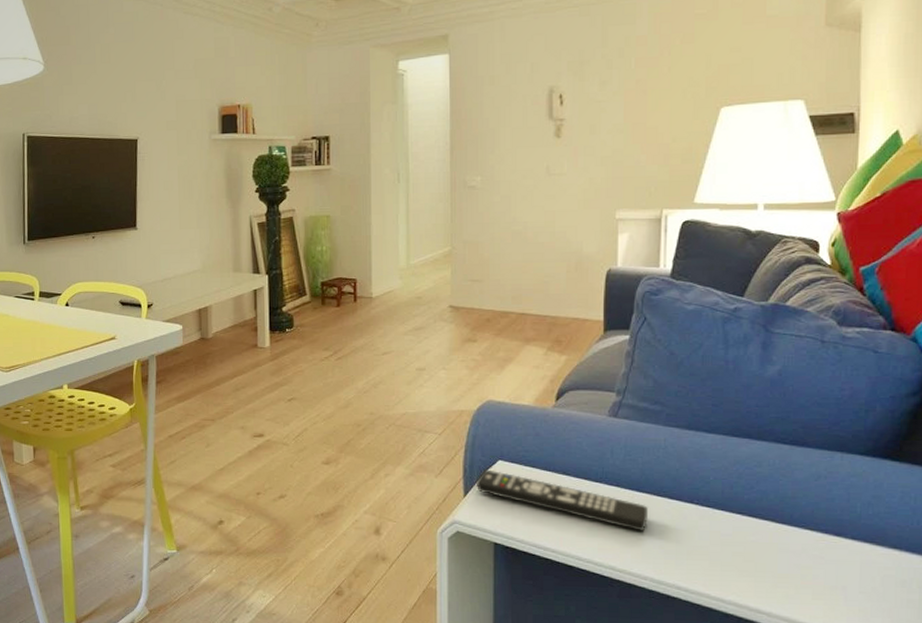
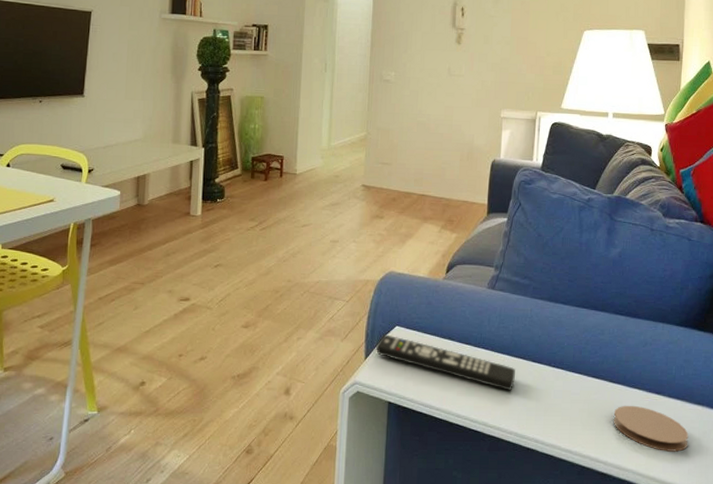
coaster: none [778,548,882,603] -> present [613,405,689,452]

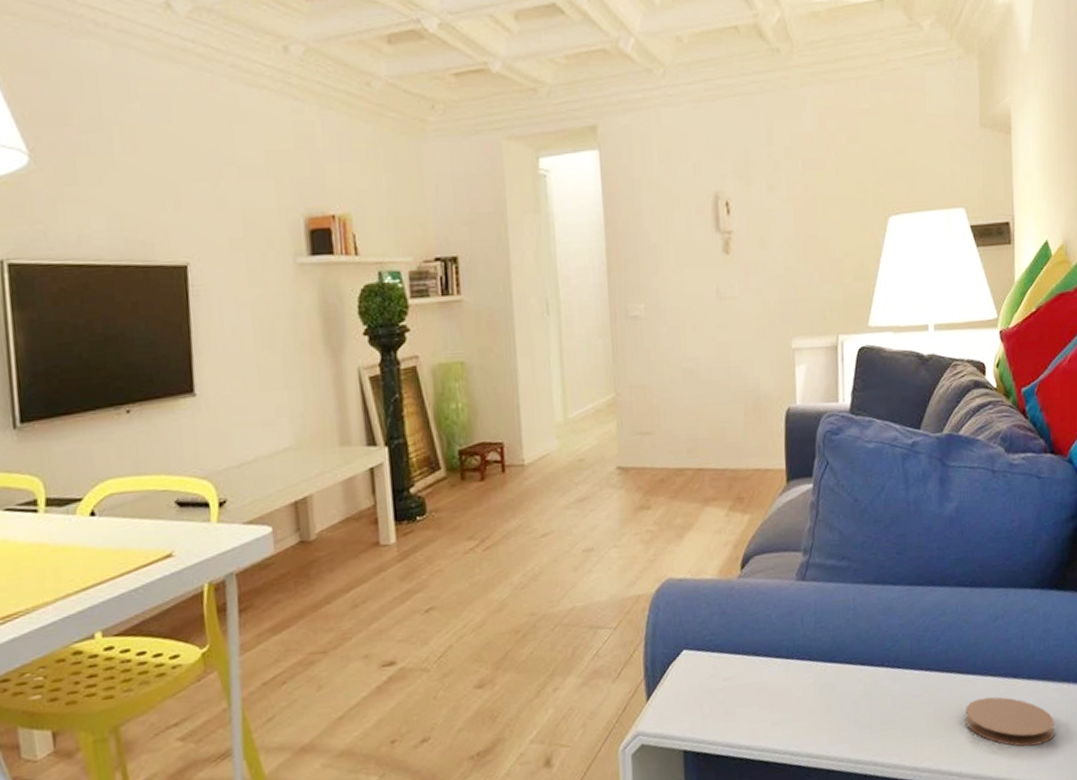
remote control: present [376,334,515,391] -> none [660,663,842,708]

